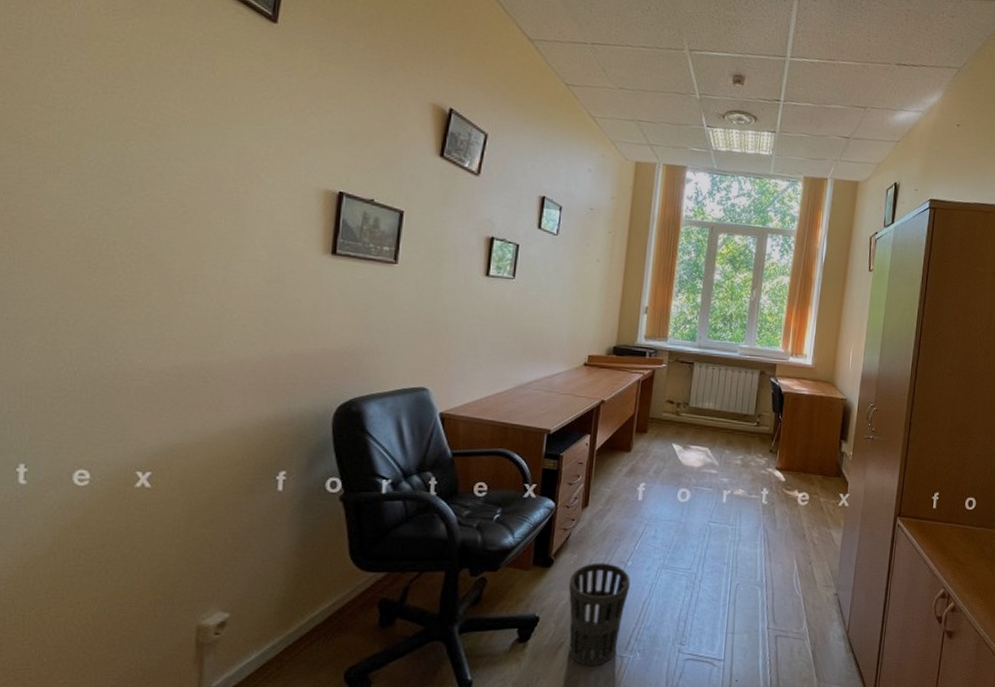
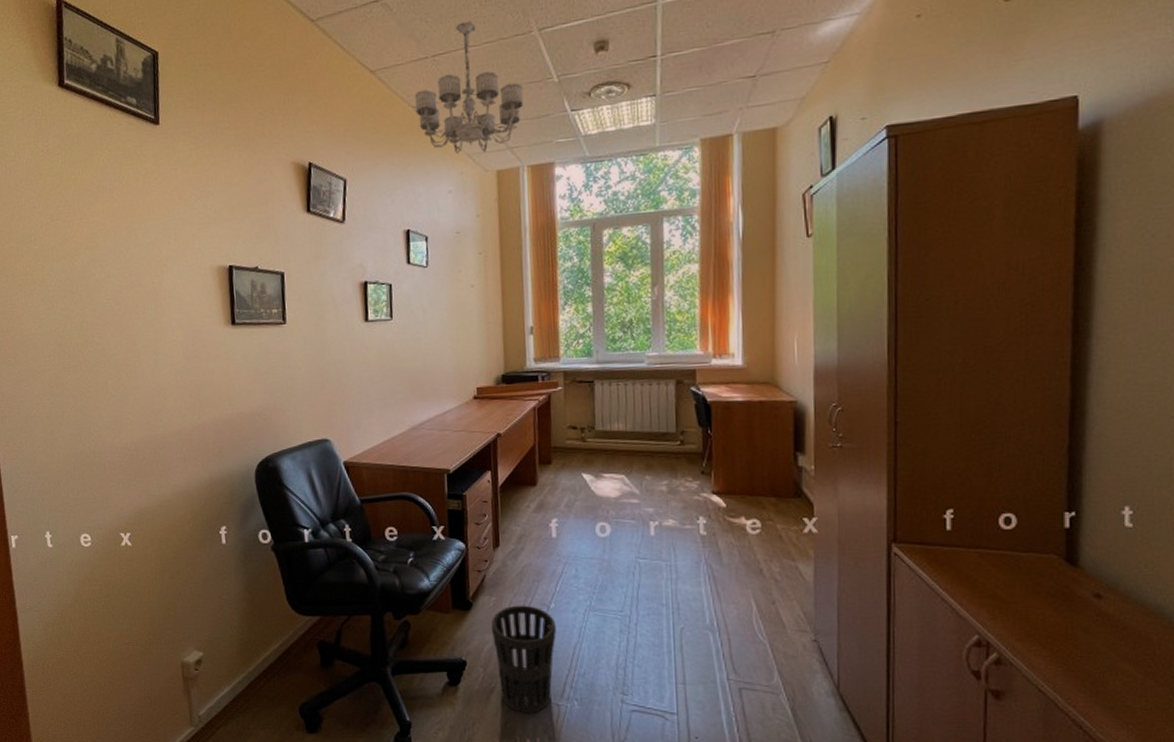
chandelier: none [568,21,669,143] -> present [414,21,524,153]

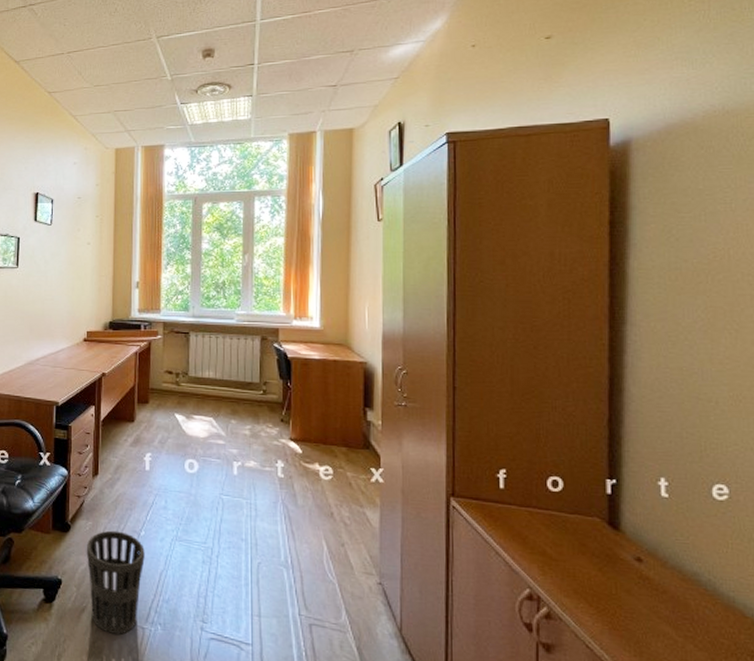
chandelier: present [414,21,524,153] -> none [50,27,141,134]

